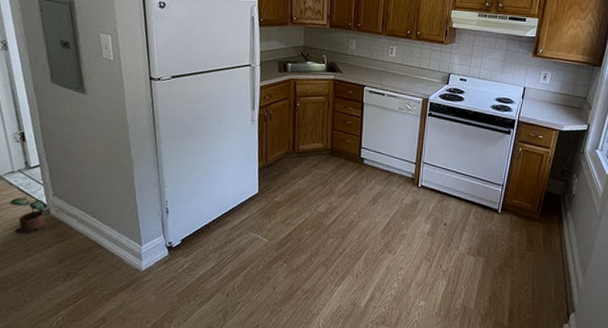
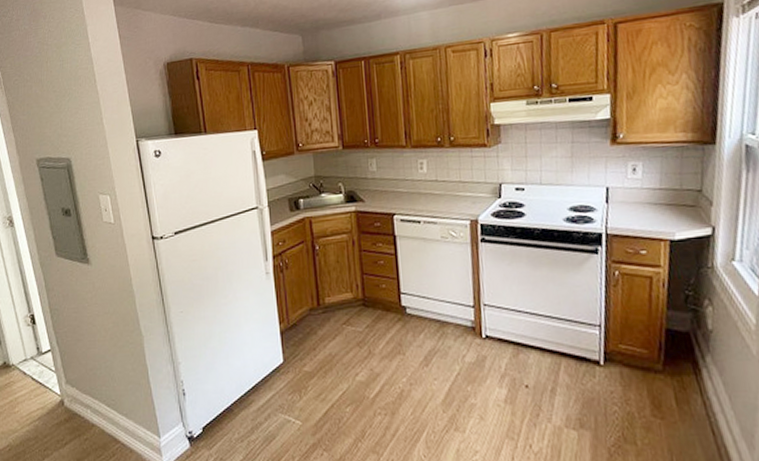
potted plant: present [10,198,47,233] -> none [25,389,62,430]

